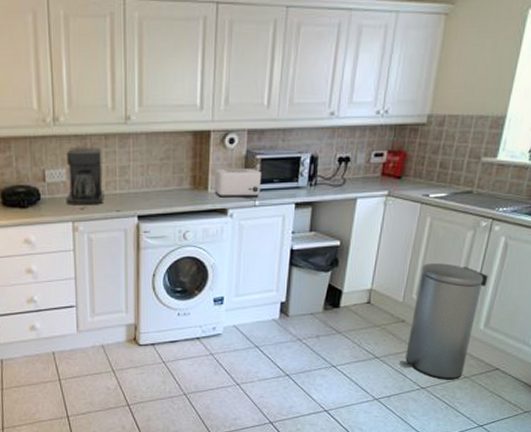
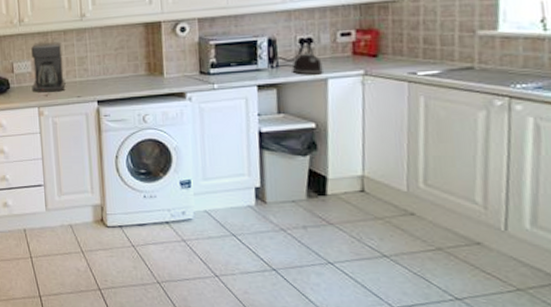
toaster: present [214,167,262,197] -> none [169,53,218,82]
kettle: none [328,163,355,194] -> present [292,44,323,75]
pedal bin: present [400,263,488,380] -> none [418,148,522,292]

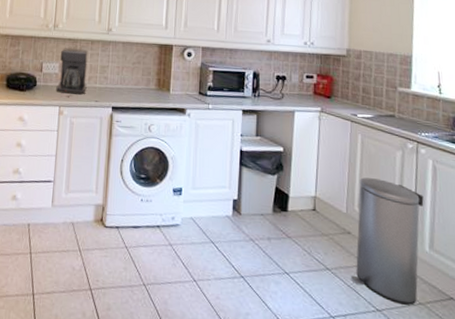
kettle: present [292,44,323,75] -> none [269,80,292,107]
pedal bin: none [418,148,522,292] -> present [351,177,424,306]

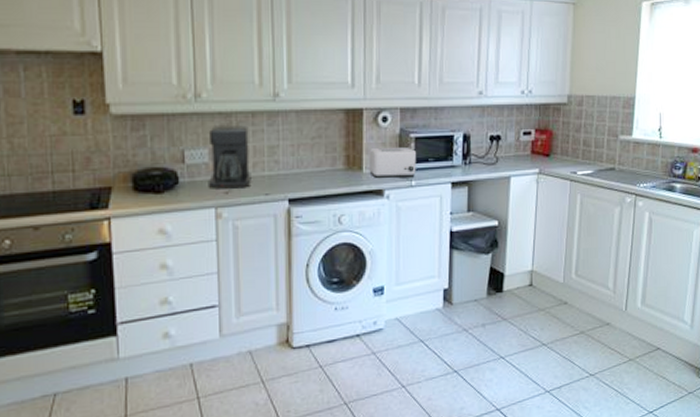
toaster: none [175,75,214,102] -> present [369,146,417,178]
pedal bin: present [351,177,424,306] -> none [567,240,639,365]

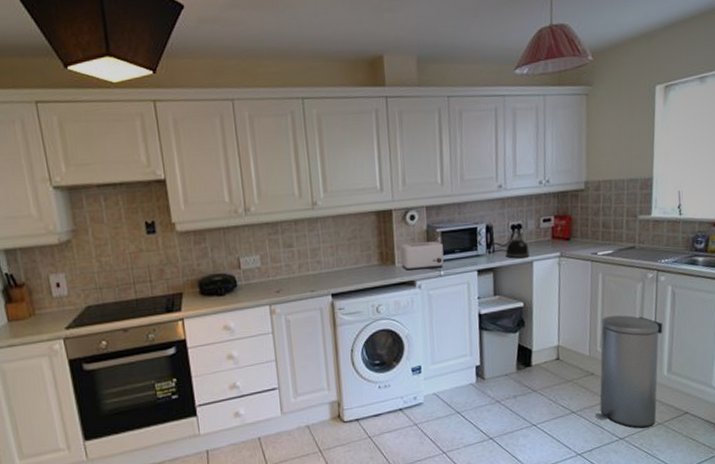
coffee maker: present [208,125,251,189] -> none [259,232,298,288]
kettle: none [482,141,507,173] -> present [505,230,530,259]
pedal bin: none [567,240,639,365] -> present [596,315,663,429]

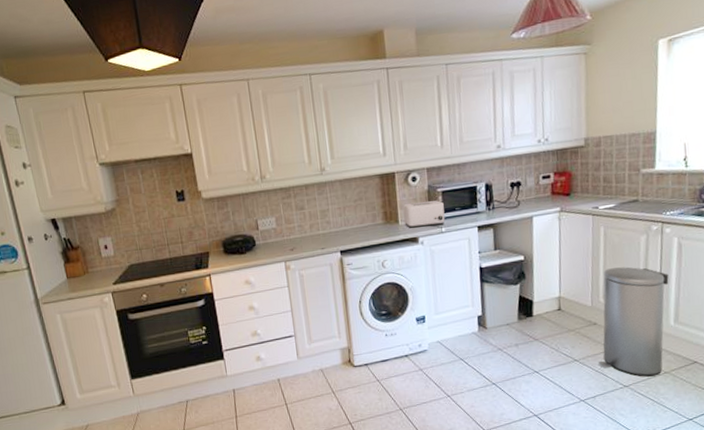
kettle: present [505,230,530,259] -> none [505,187,529,215]

